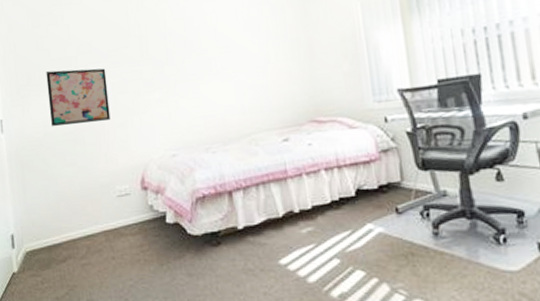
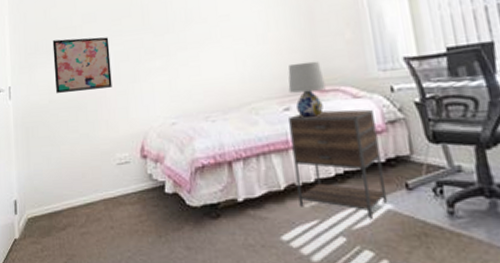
table lamp: none [287,92,323,148] -> present [288,60,326,118]
nightstand: none [287,139,379,242] -> present [289,109,388,219]

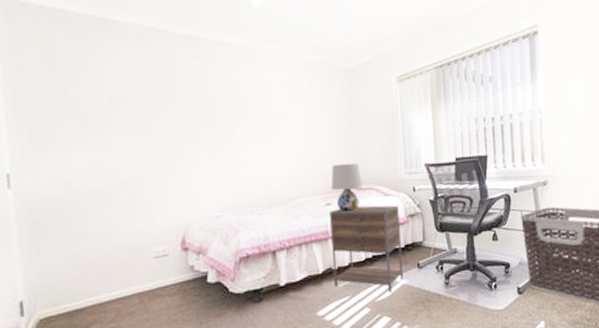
wall art: present [52,37,112,94] -> none [69,123,149,185]

